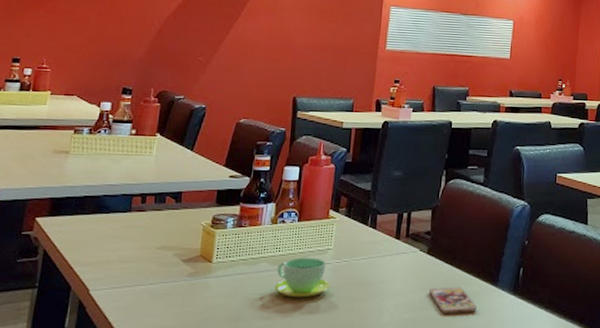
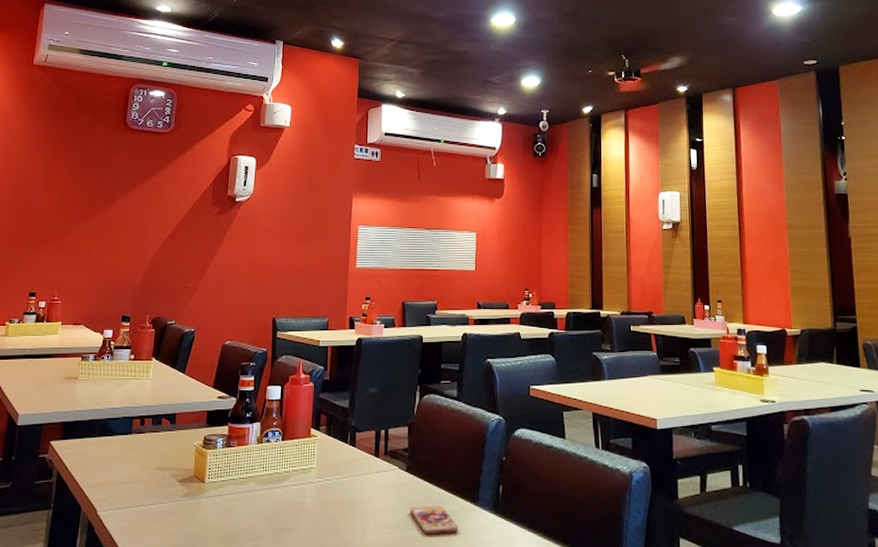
cup: present [274,257,331,298] -> none [262,476,315,518]

